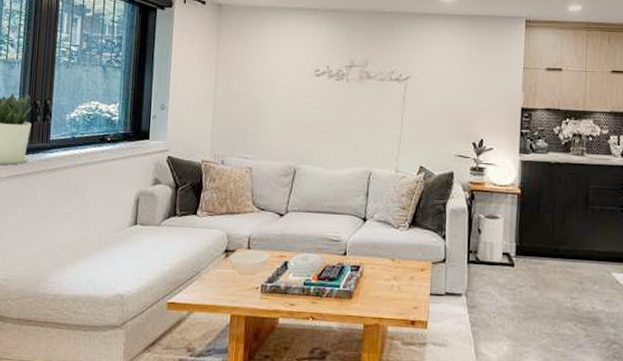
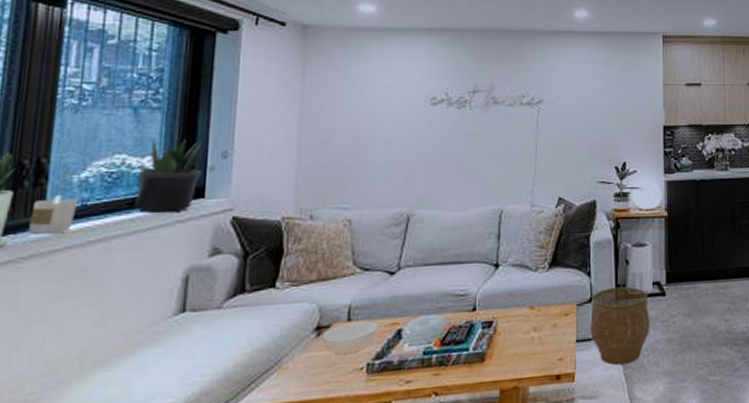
candle: none [41,128,69,156] -> present [29,195,78,234]
planter: none [104,90,148,148] -> present [134,138,202,213]
basket: none [443,252,498,322] -> present [590,286,650,365]

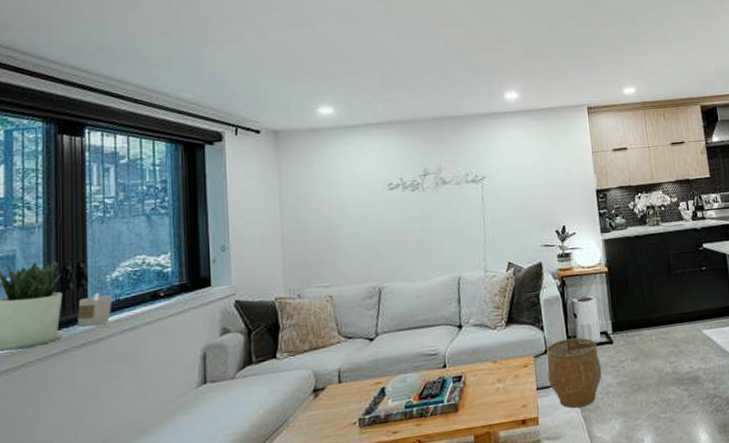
planter: present [134,138,202,213] -> none [156,237,206,303]
bowl: present [322,321,379,355] -> none [319,382,365,413]

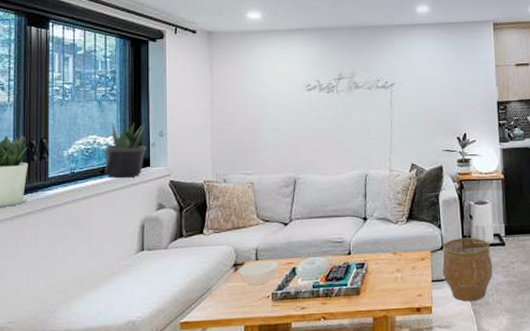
candle: present [78,293,112,327] -> none [40,165,68,193]
planter: none [156,237,206,303] -> present [105,122,146,178]
bowl: none [319,382,365,413] -> present [239,260,278,286]

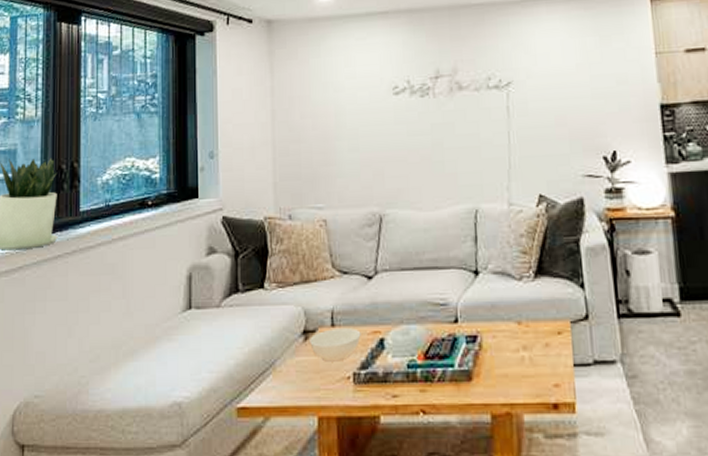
planter: present [105,122,146,178] -> none [144,141,194,213]
basket: present [442,237,493,301] -> none [587,303,665,397]

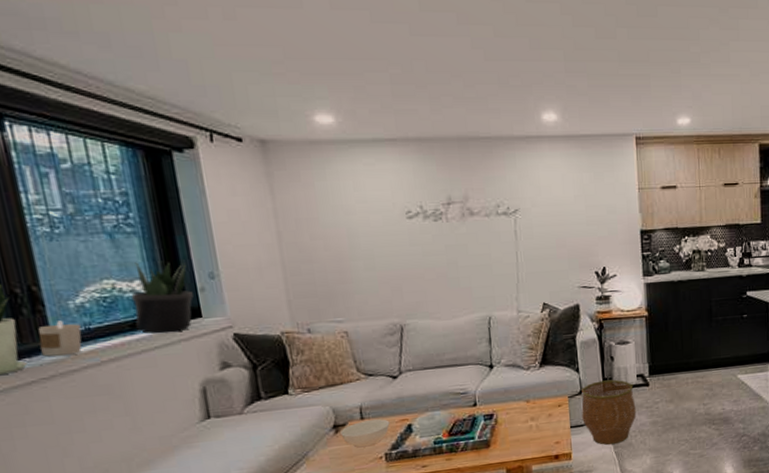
candle: none [70,196,102,231] -> present [38,320,82,357]
planter: none [144,141,194,213] -> present [131,262,194,333]
basket: none [587,303,665,397] -> present [581,379,637,445]

